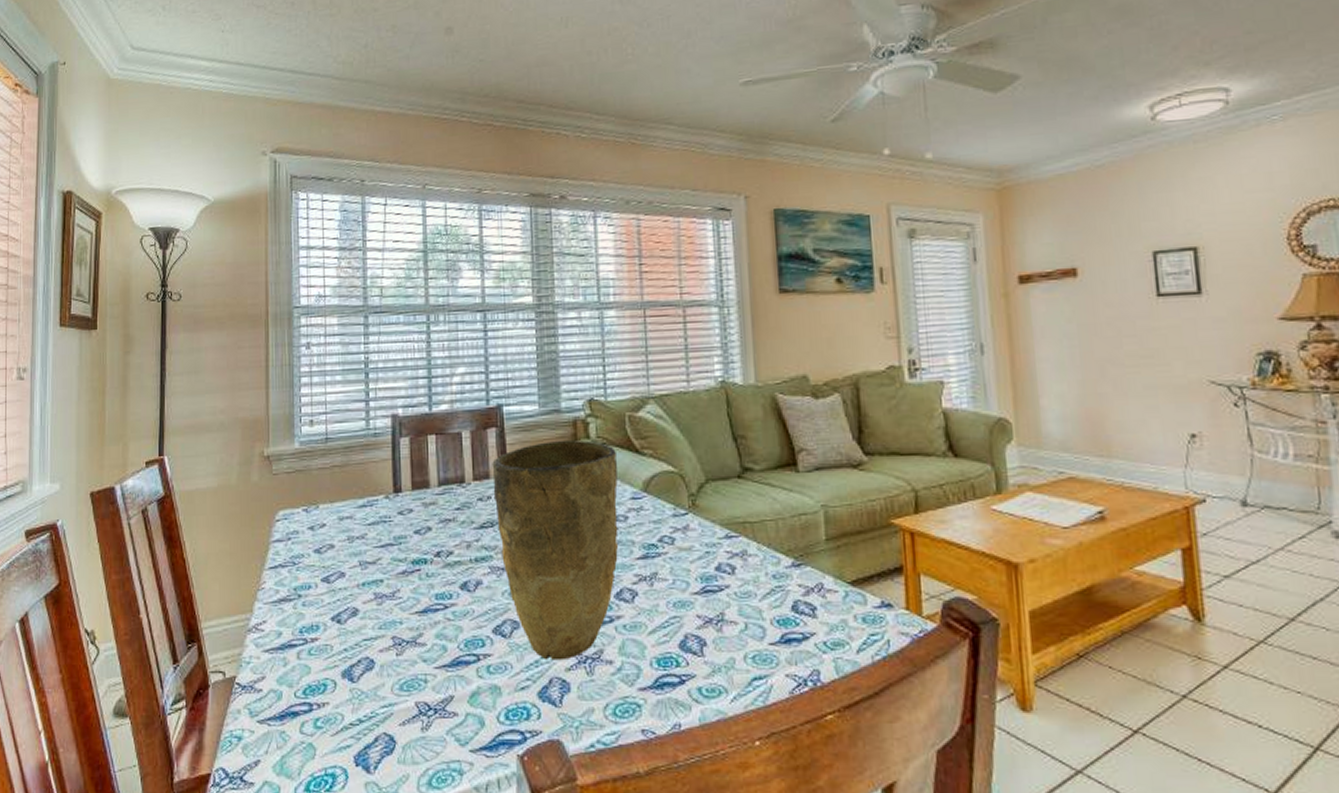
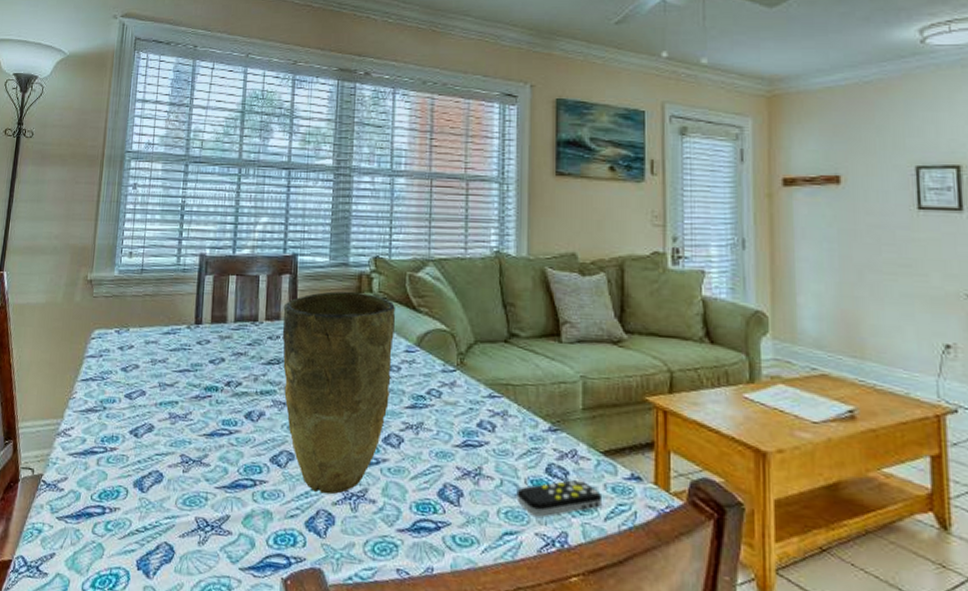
remote control: none [763,613,852,657] -> present [516,479,601,518]

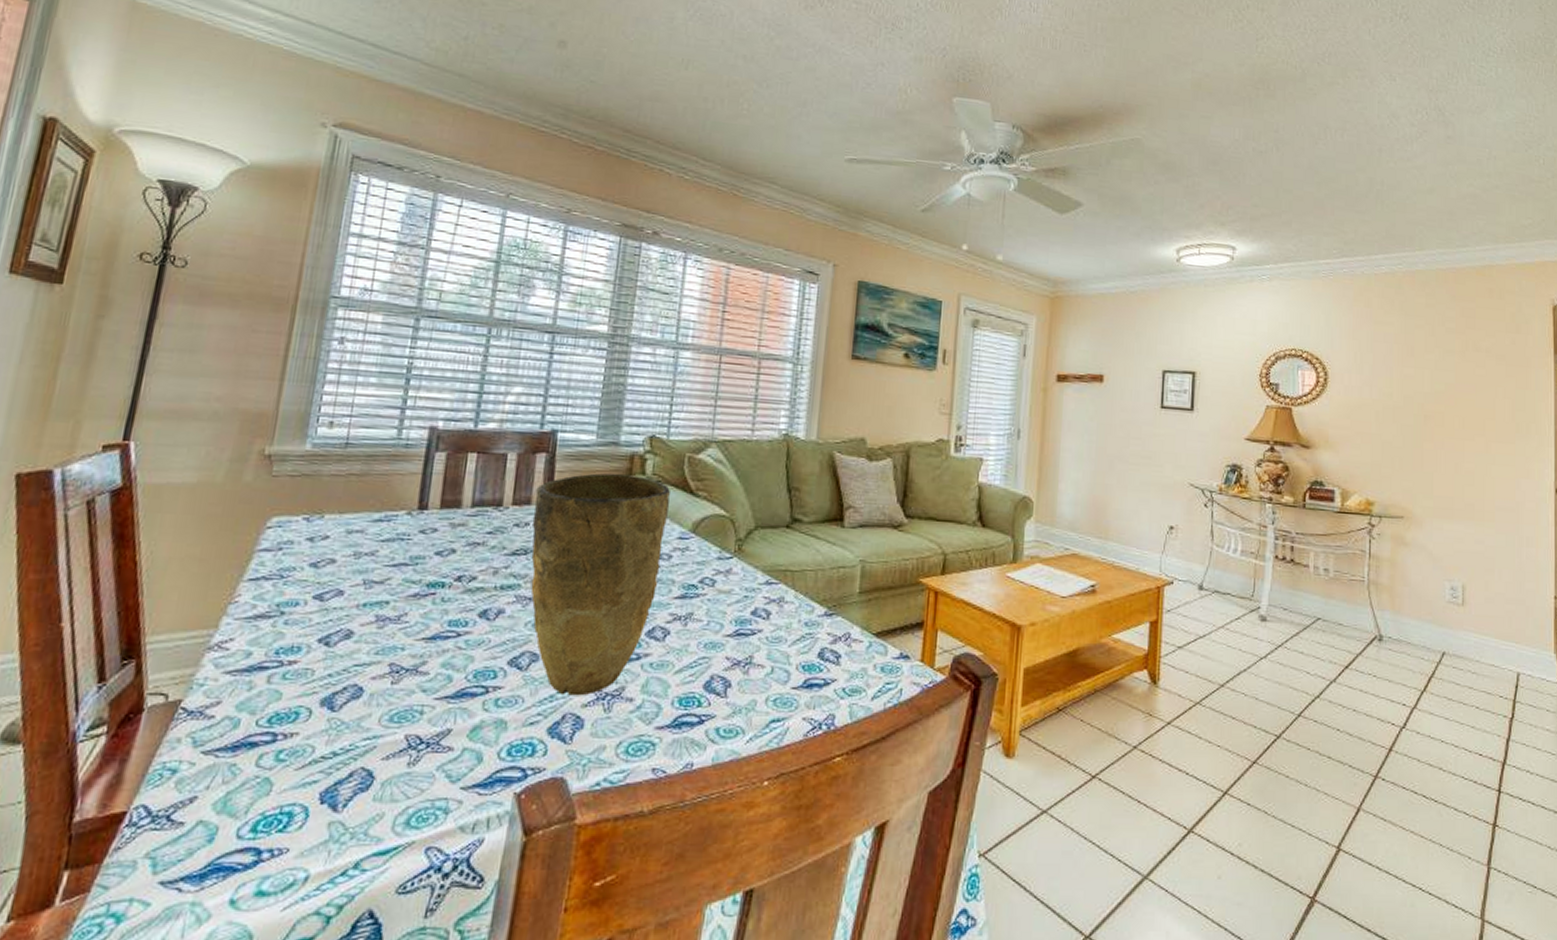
remote control: present [516,479,601,518] -> none [786,661,870,702]

